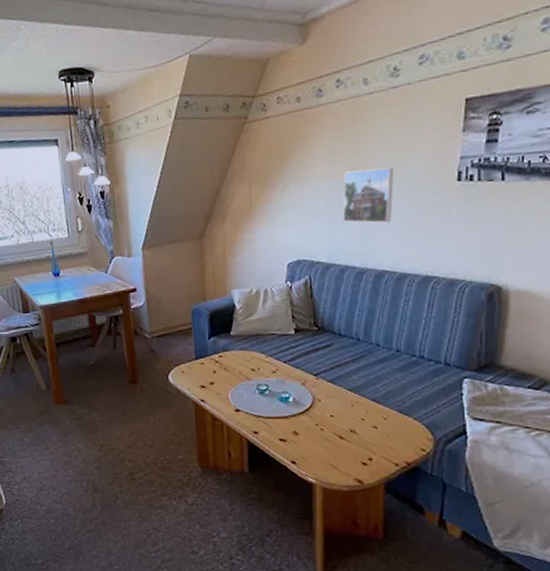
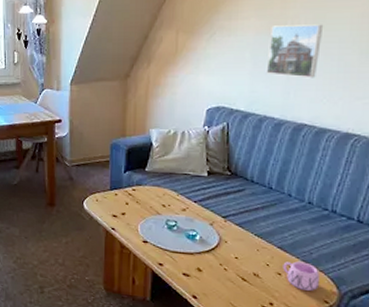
mug: none [378,412,414,441] -> present [282,261,320,291]

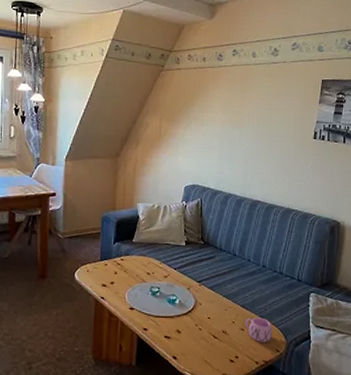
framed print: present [266,24,322,78] -> none [230,120,269,164]

